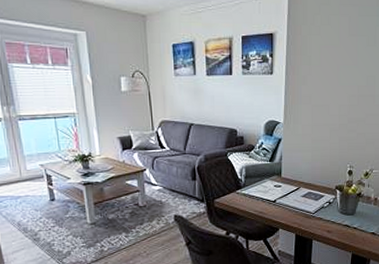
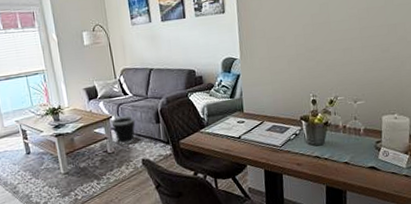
wastebasket: none [145,170,171,199] -> present [111,115,136,145]

